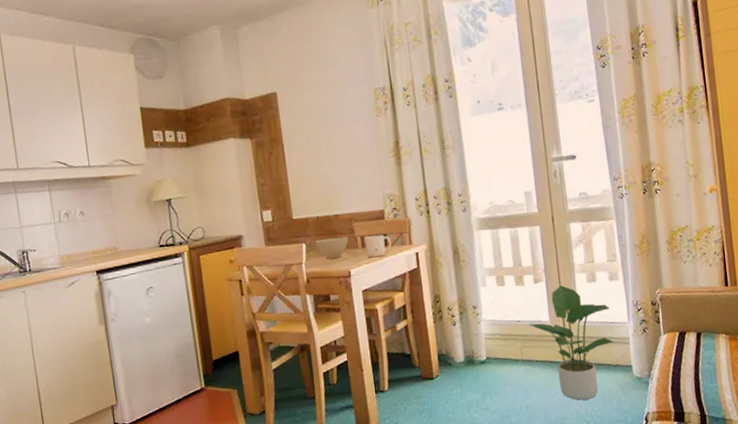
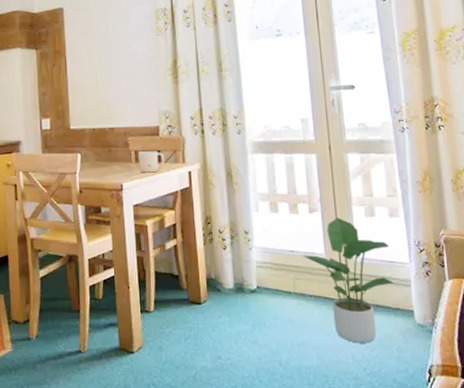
bowl: present [315,236,349,259] -> none [90,150,123,171]

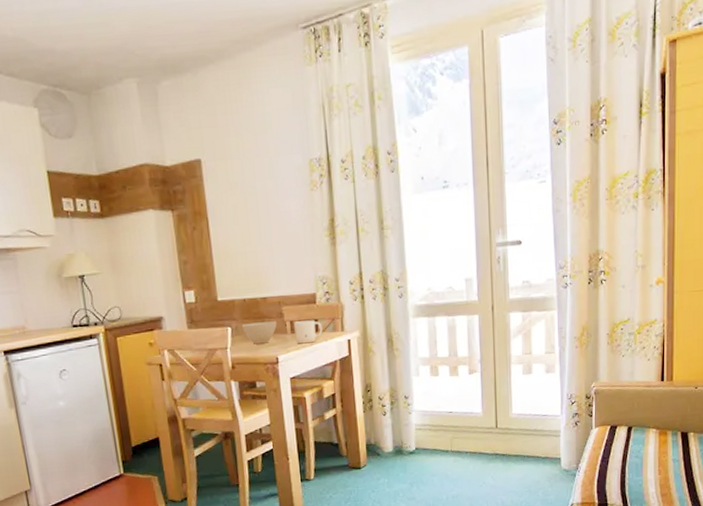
bowl: none [90,150,123,171] -> present [241,321,277,344]
potted plant: present [302,218,394,343] -> none [460,377,545,491]

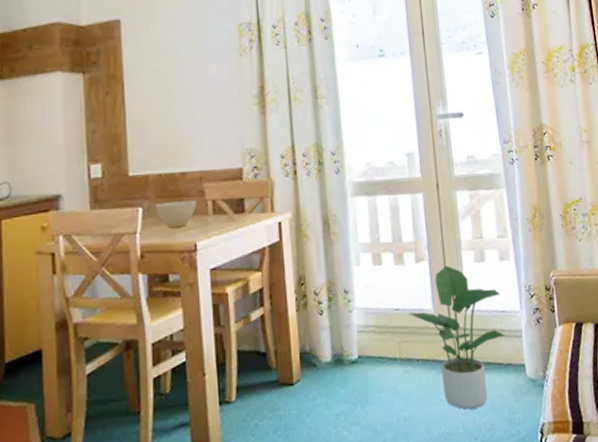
mug: present [294,320,323,344] -> none [217,199,250,228]
potted plant: none [460,377,545,491] -> present [408,266,505,410]

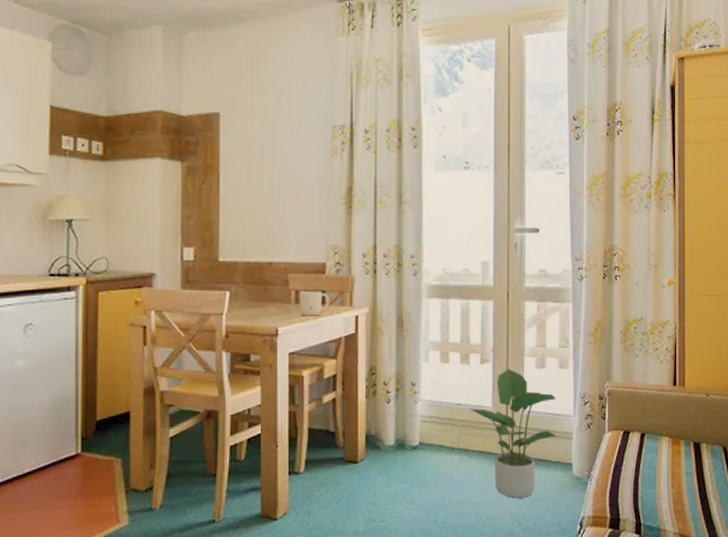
bowl: present [155,200,197,228] -> none [241,289,281,313]
mug: none [217,199,250,228] -> present [299,291,330,316]

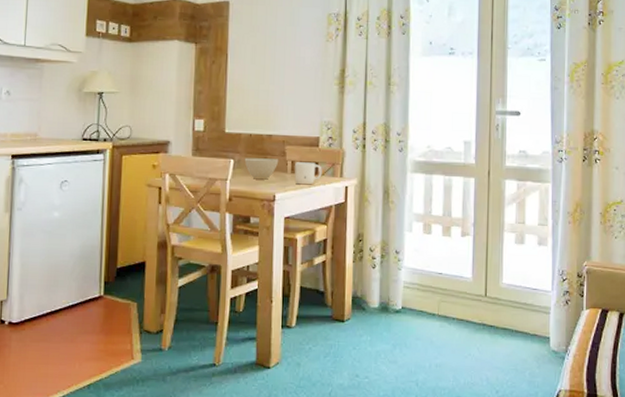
bowl: none [241,289,281,313] -> present [244,158,279,180]
potted plant: present [469,369,557,499] -> none [450,243,535,367]

